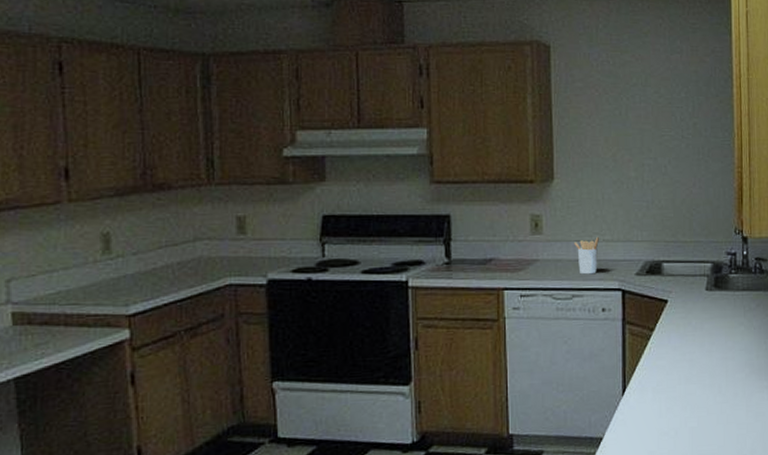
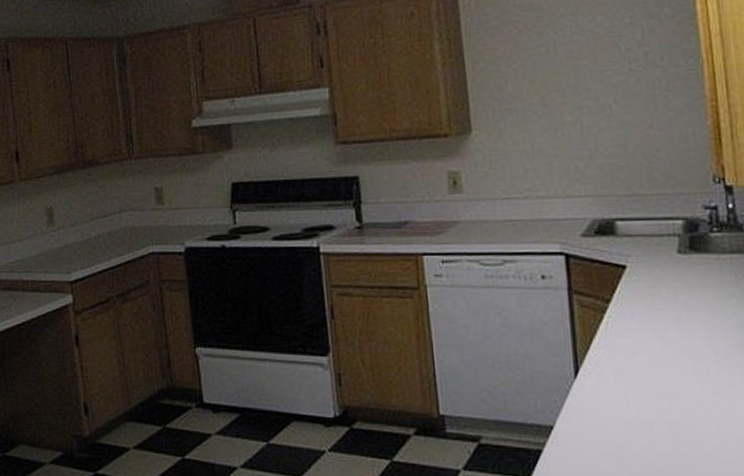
utensil holder: present [574,237,599,275] -> none [501,194,532,237]

